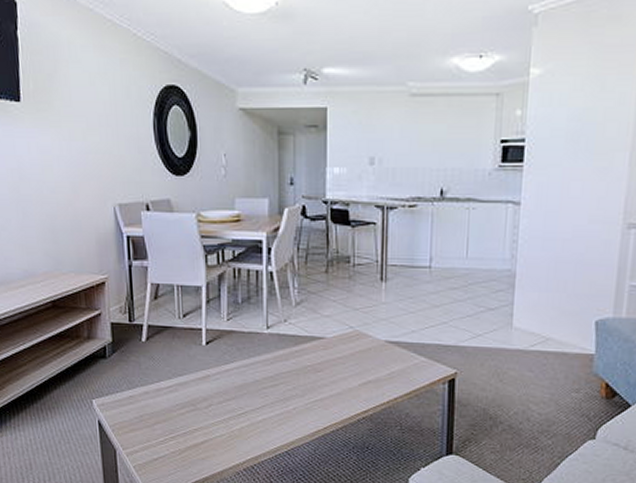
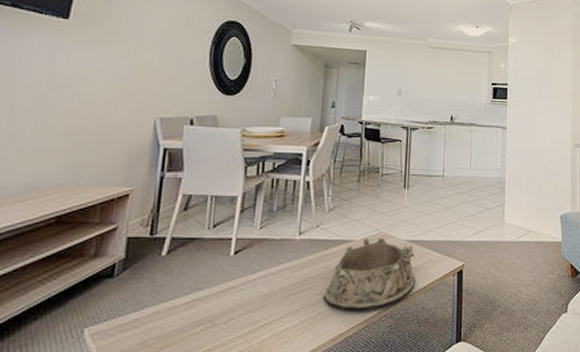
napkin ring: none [297,335,398,411] -> present [323,237,416,311]

